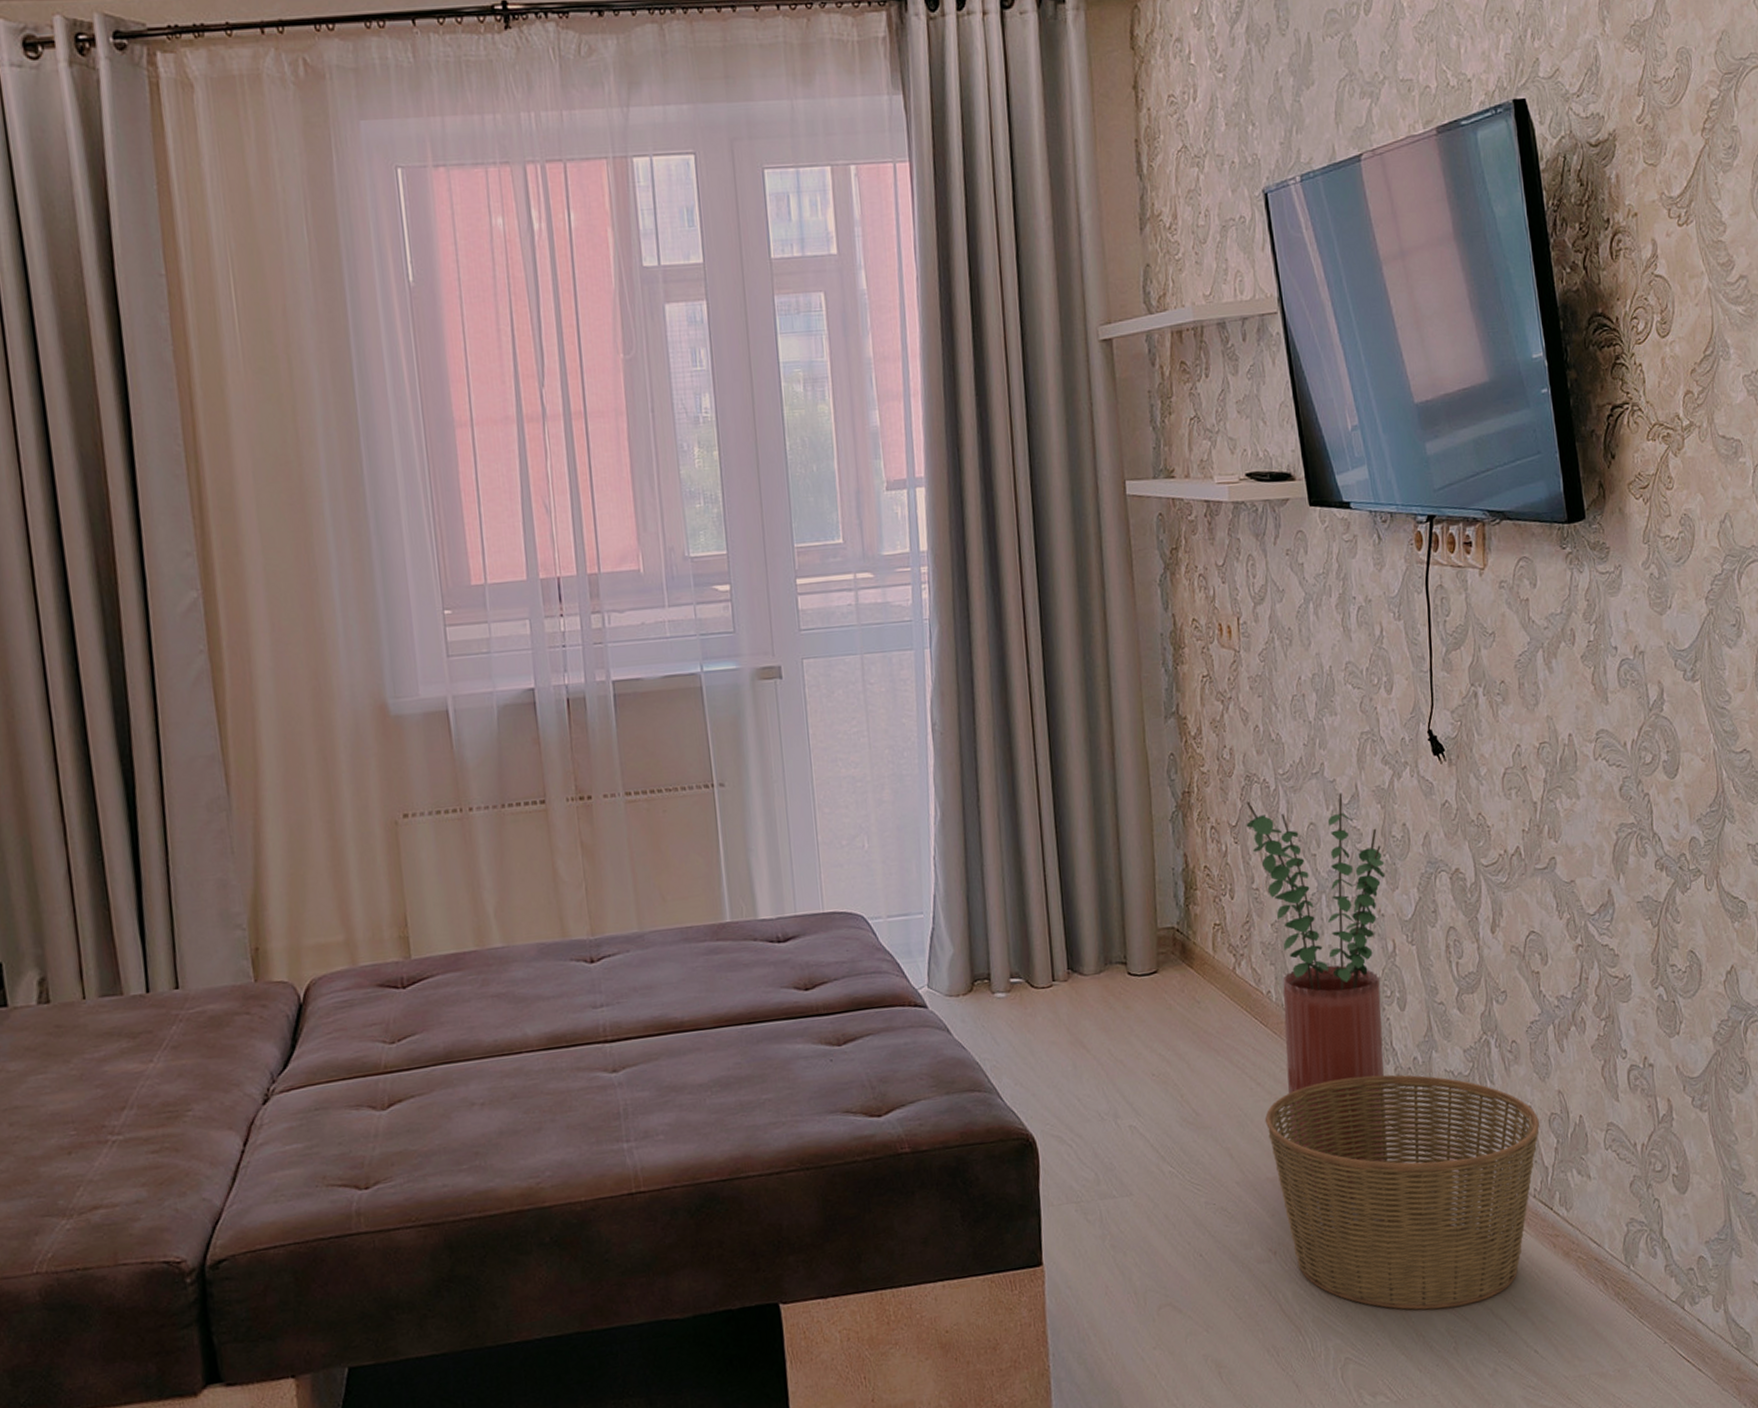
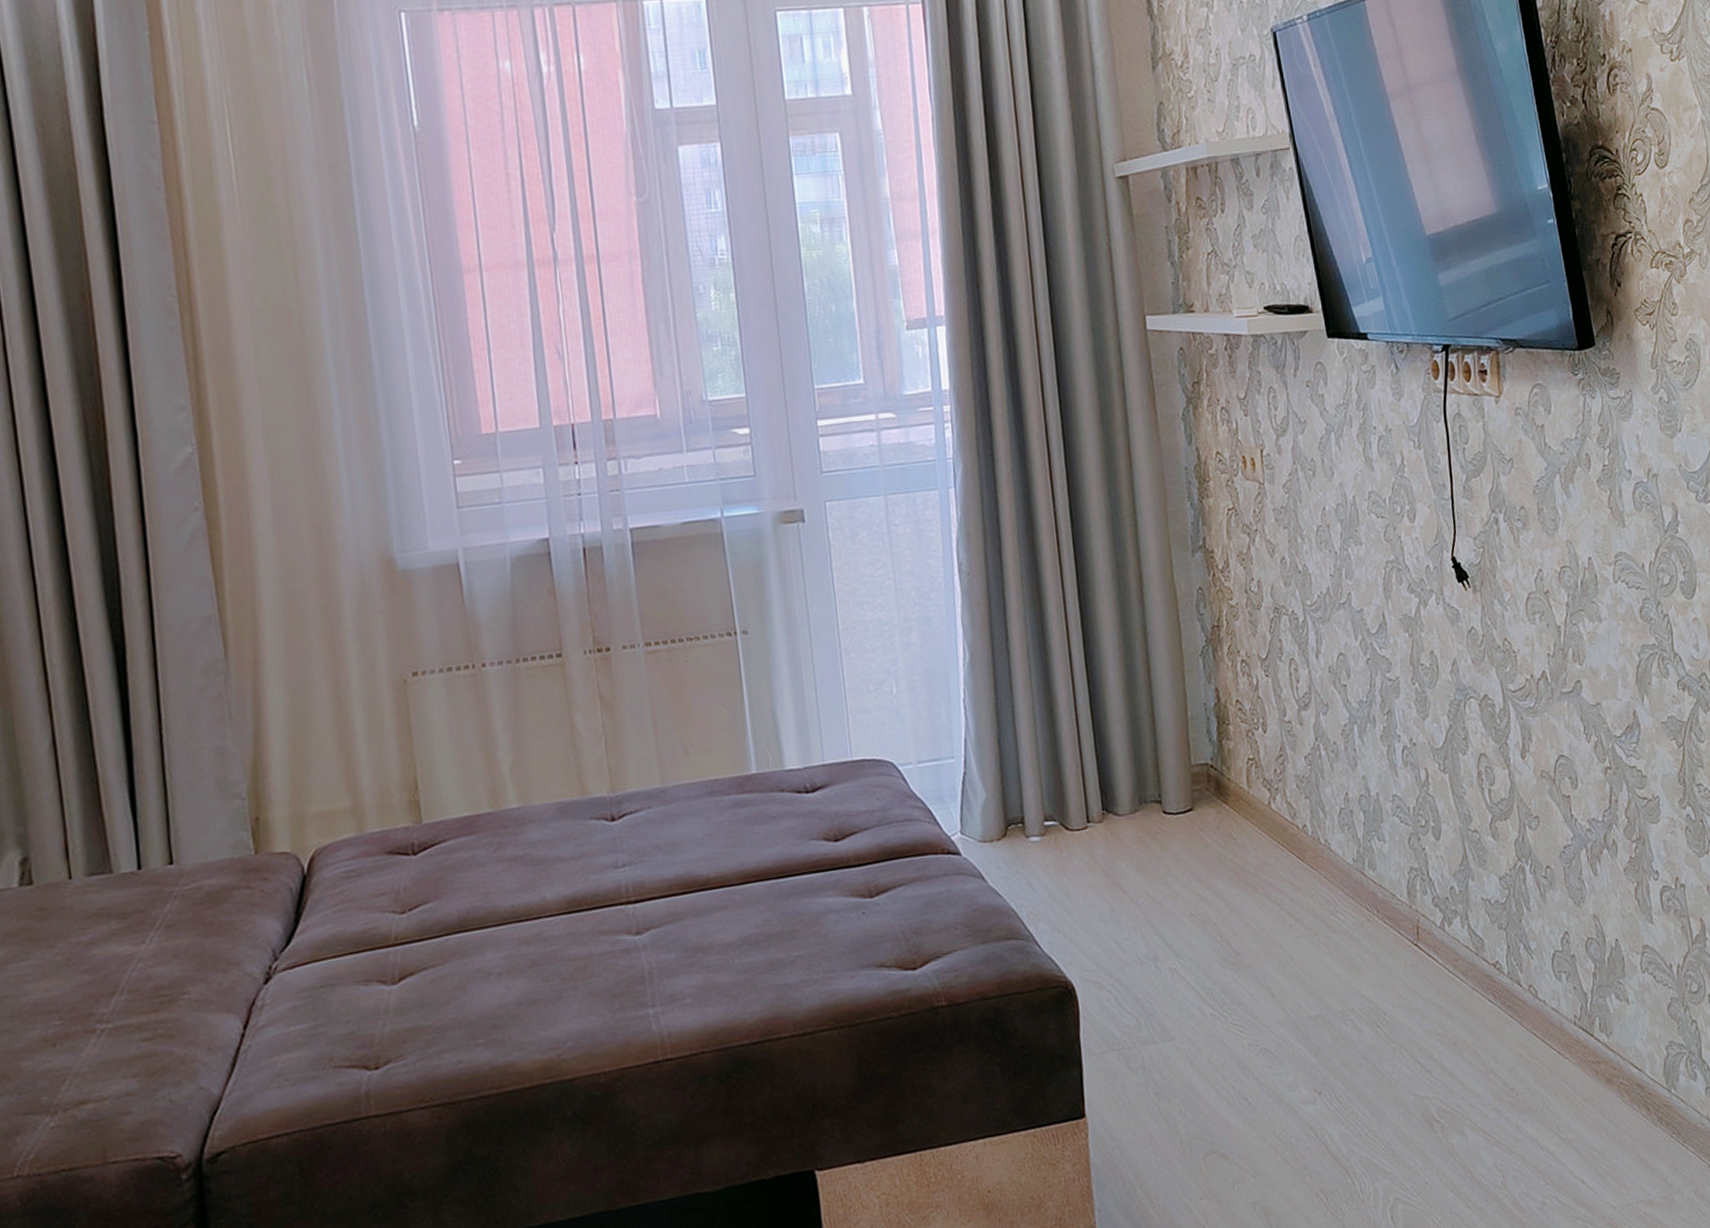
vase: present [1246,793,1388,1200] -> none [1276,622,1429,1035]
basket: present [1264,1074,1540,1310] -> none [1305,905,1578,1146]

